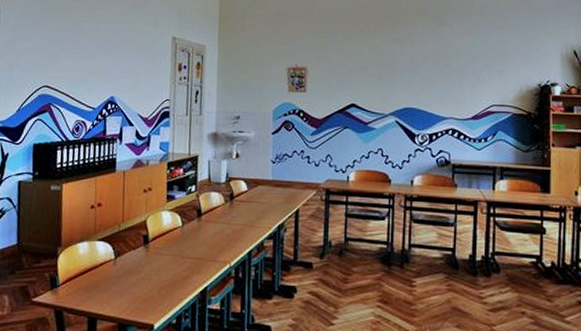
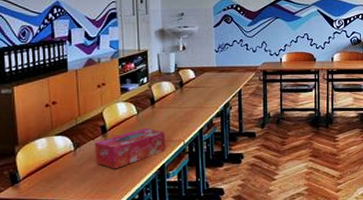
tissue box: none [134,242,210,287] -> present [95,127,165,170]

